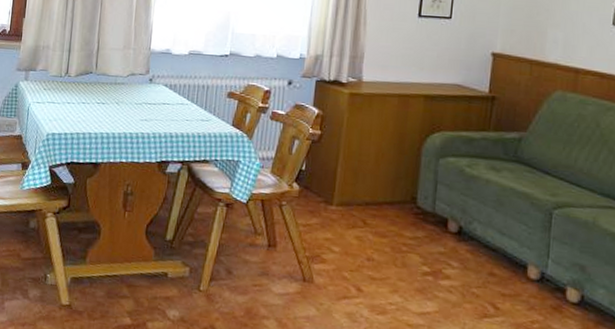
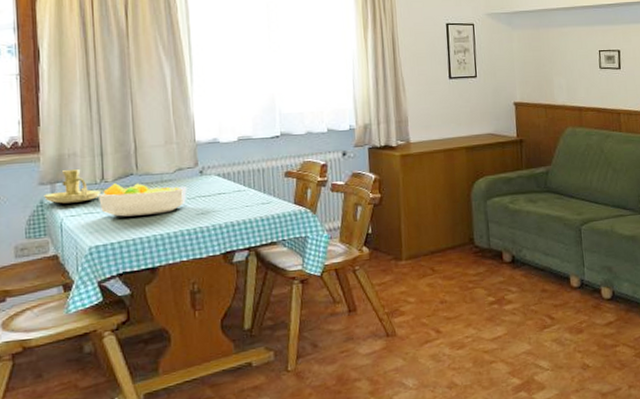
candle holder: none [19,60,64,92] -> present [44,169,102,204]
fruit bowl: none [61,79,136,114] -> present [99,183,187,217]

